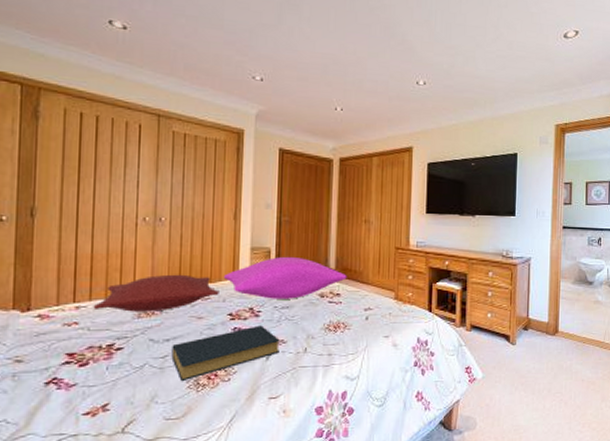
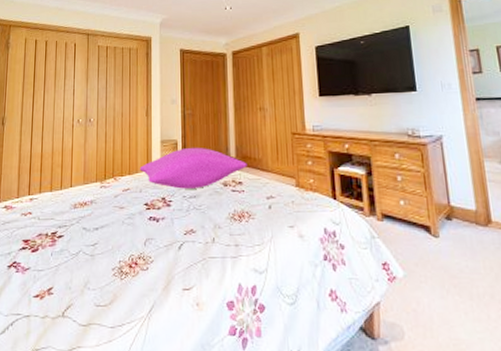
pillow: present [93,274,219,312] -> none [42,167,136,203]
hardback book: present [171,325,280,382] -> none [100,215,190,269]

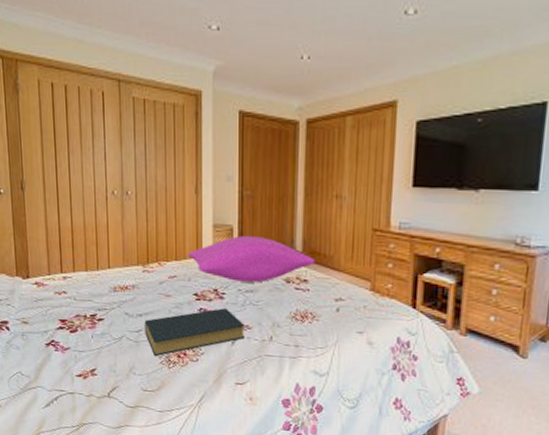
hardback book: none [100,215,190,269] -> present [144,308,245,357]

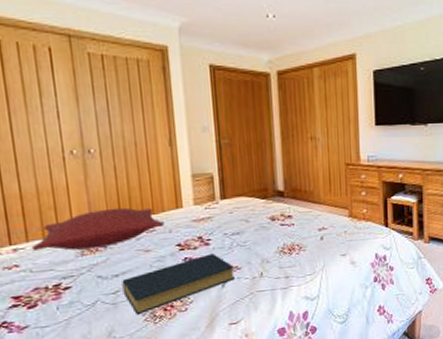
pillow: none [76,249,184,287] -> present [31,207,164,251]
cushion: present [187,235,315,283] -> none [166,180,297,227]

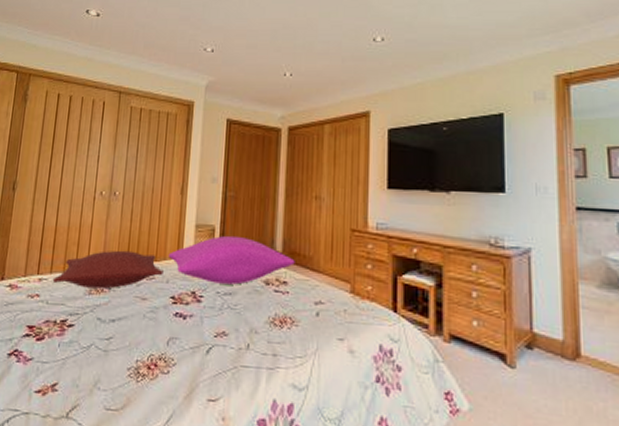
hardback book: present [122,253,235,316] -> none [115,312,221,369]
cushion: none [166,180,297,227] -> present [168,235,295,285]

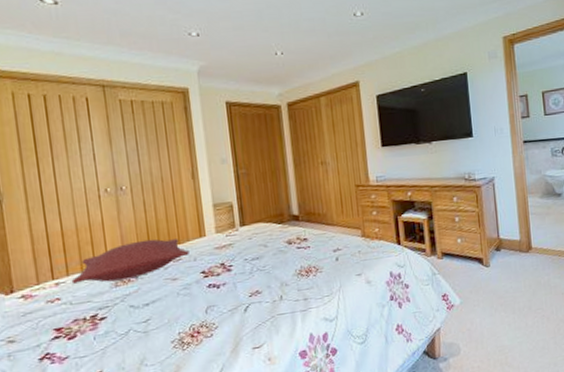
cushion: present [168,235,295,285] -> none [190,208,312,253]

